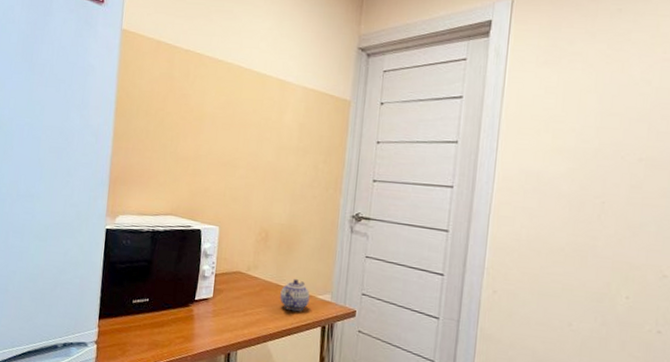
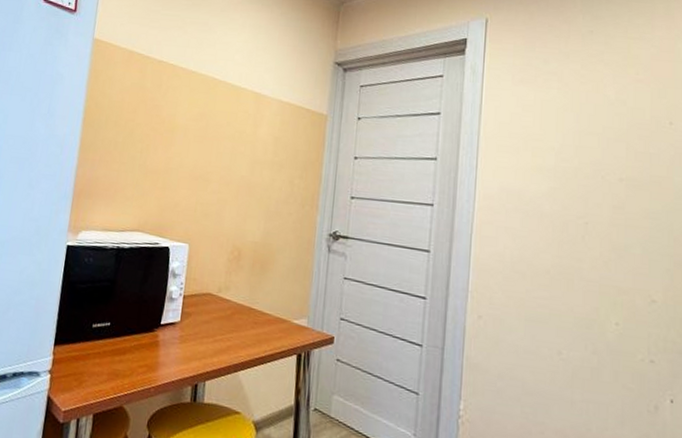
teapot: present [280,279,310,312] -> none [252,302,285,338]

